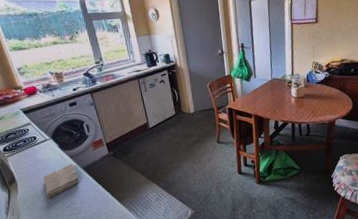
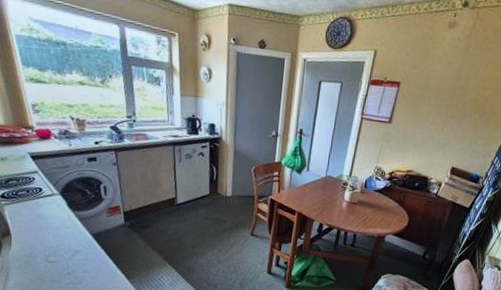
washcloth: present [43,163,79,199] -> none [43,226,85,261]

